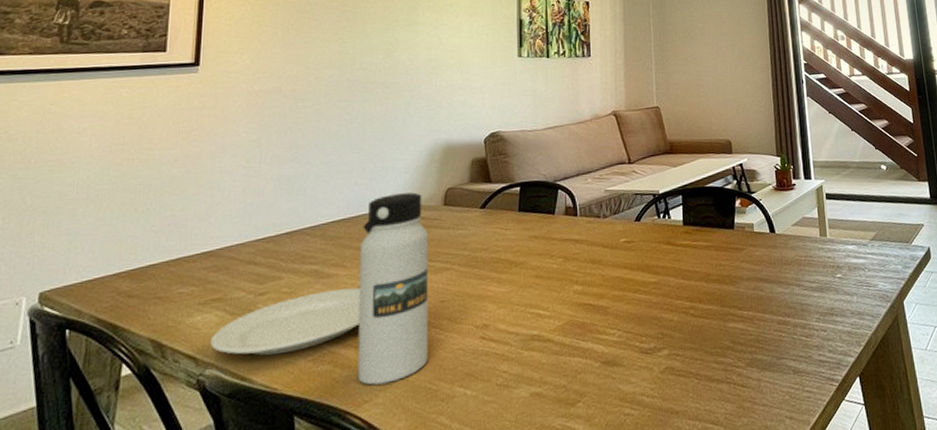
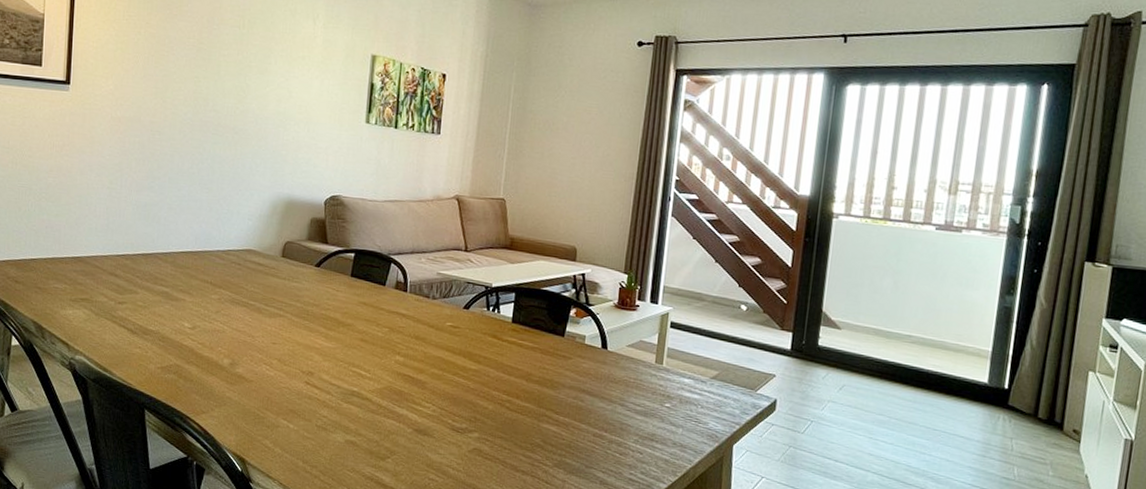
plate: present [210,287,360,356] -> none [79,311,203,358]
water bottle: present [357,192,428,385] -> none [197,237,266,402]

